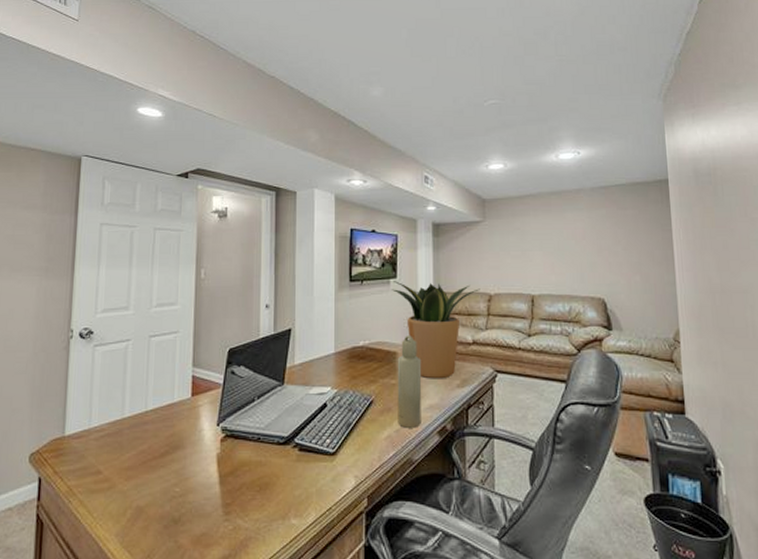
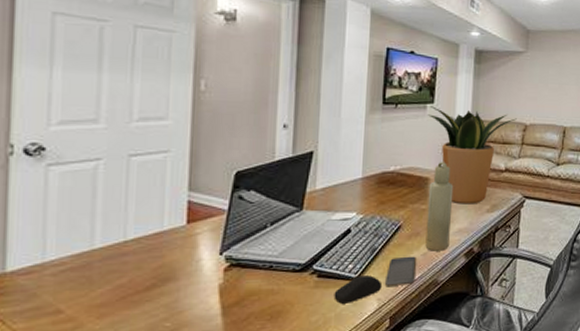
computer mouse: none [314,451,359,479] -> present [334,275,383,304]
smartphone: none [360,432,390,464] -> present [384,256,416,287]

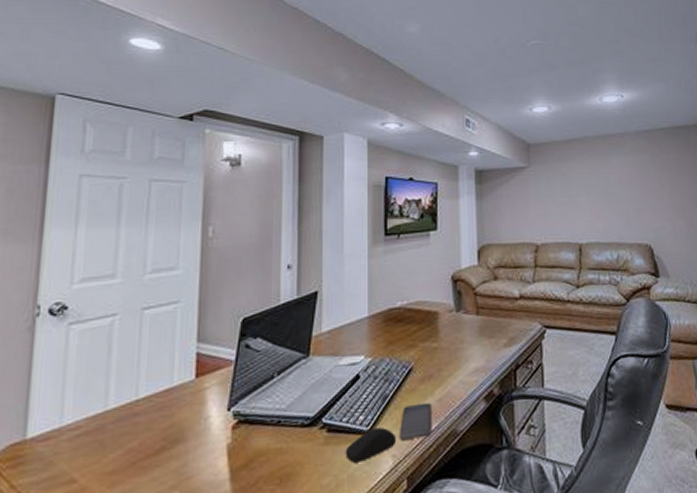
bottle: present [425,162,454,251] -> none [438,293,467,396]
potted plant: present [427,106,517,204] -> none [431,233,527,339]

